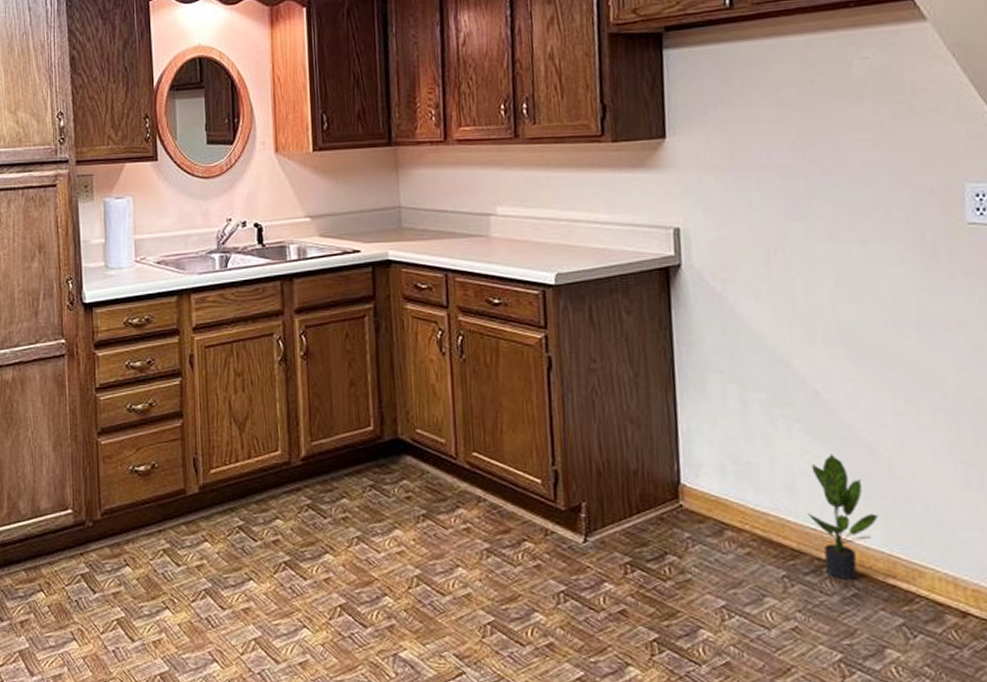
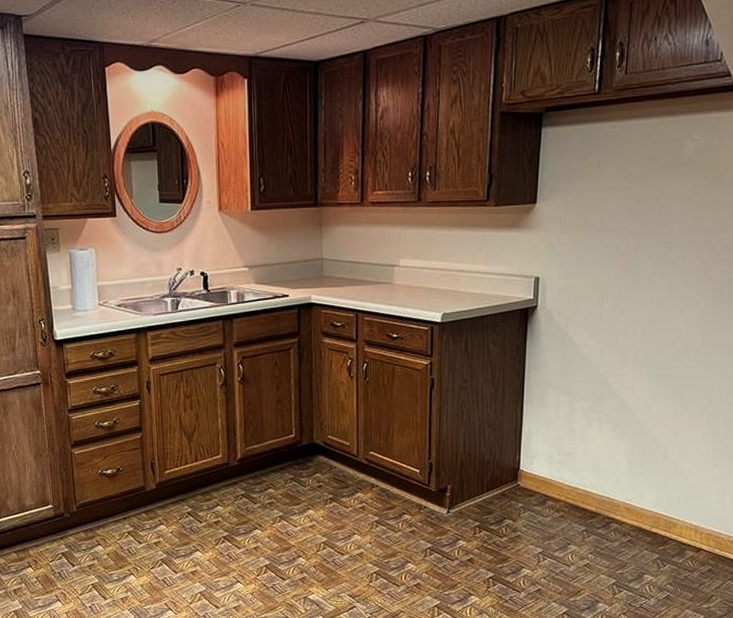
potted plant: present [808,454,879,581] -> none [605,445,653,531]

